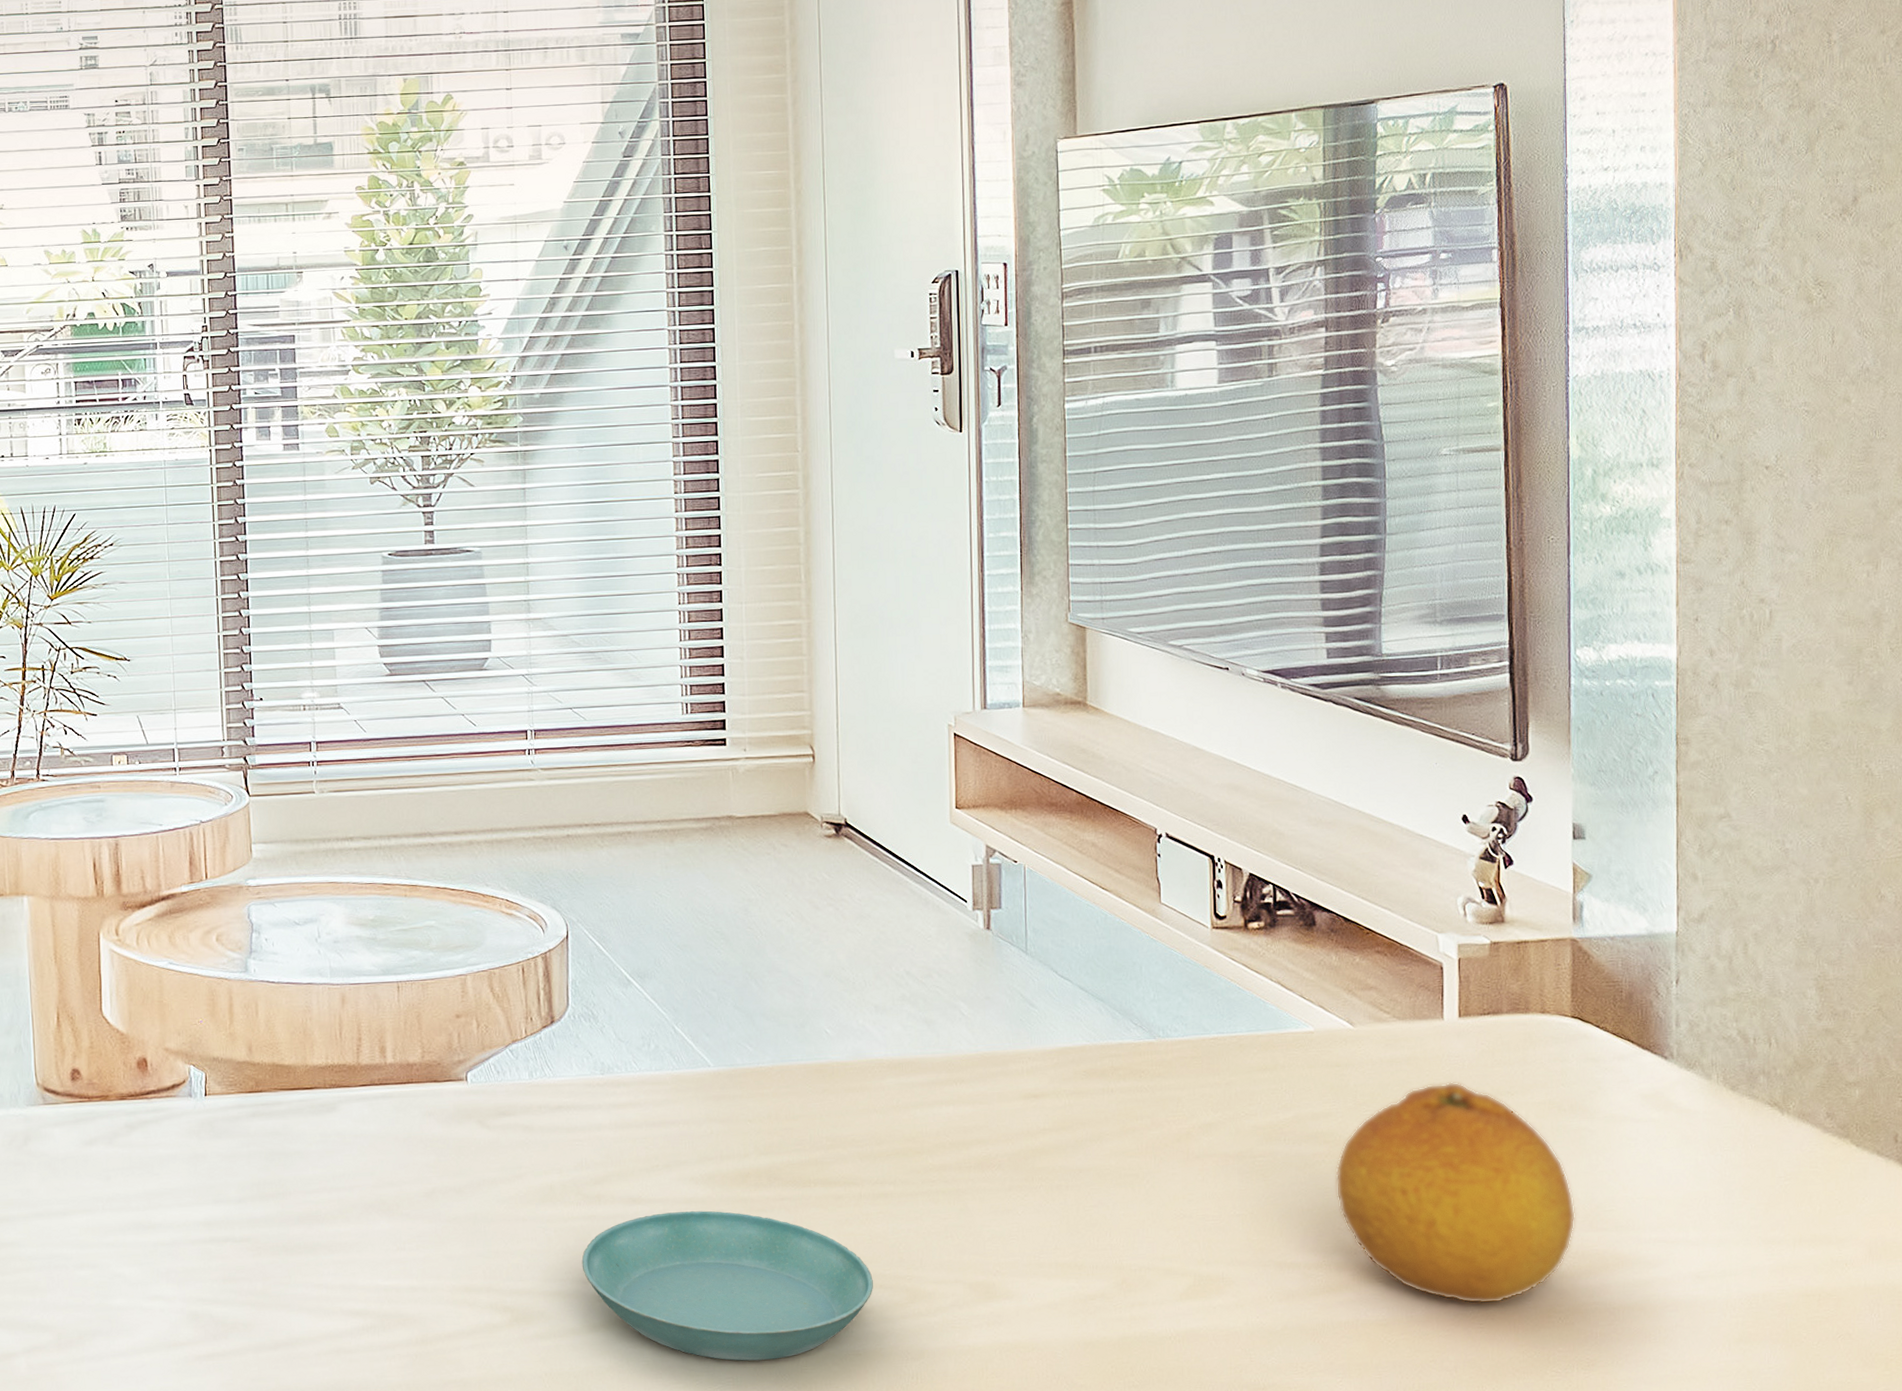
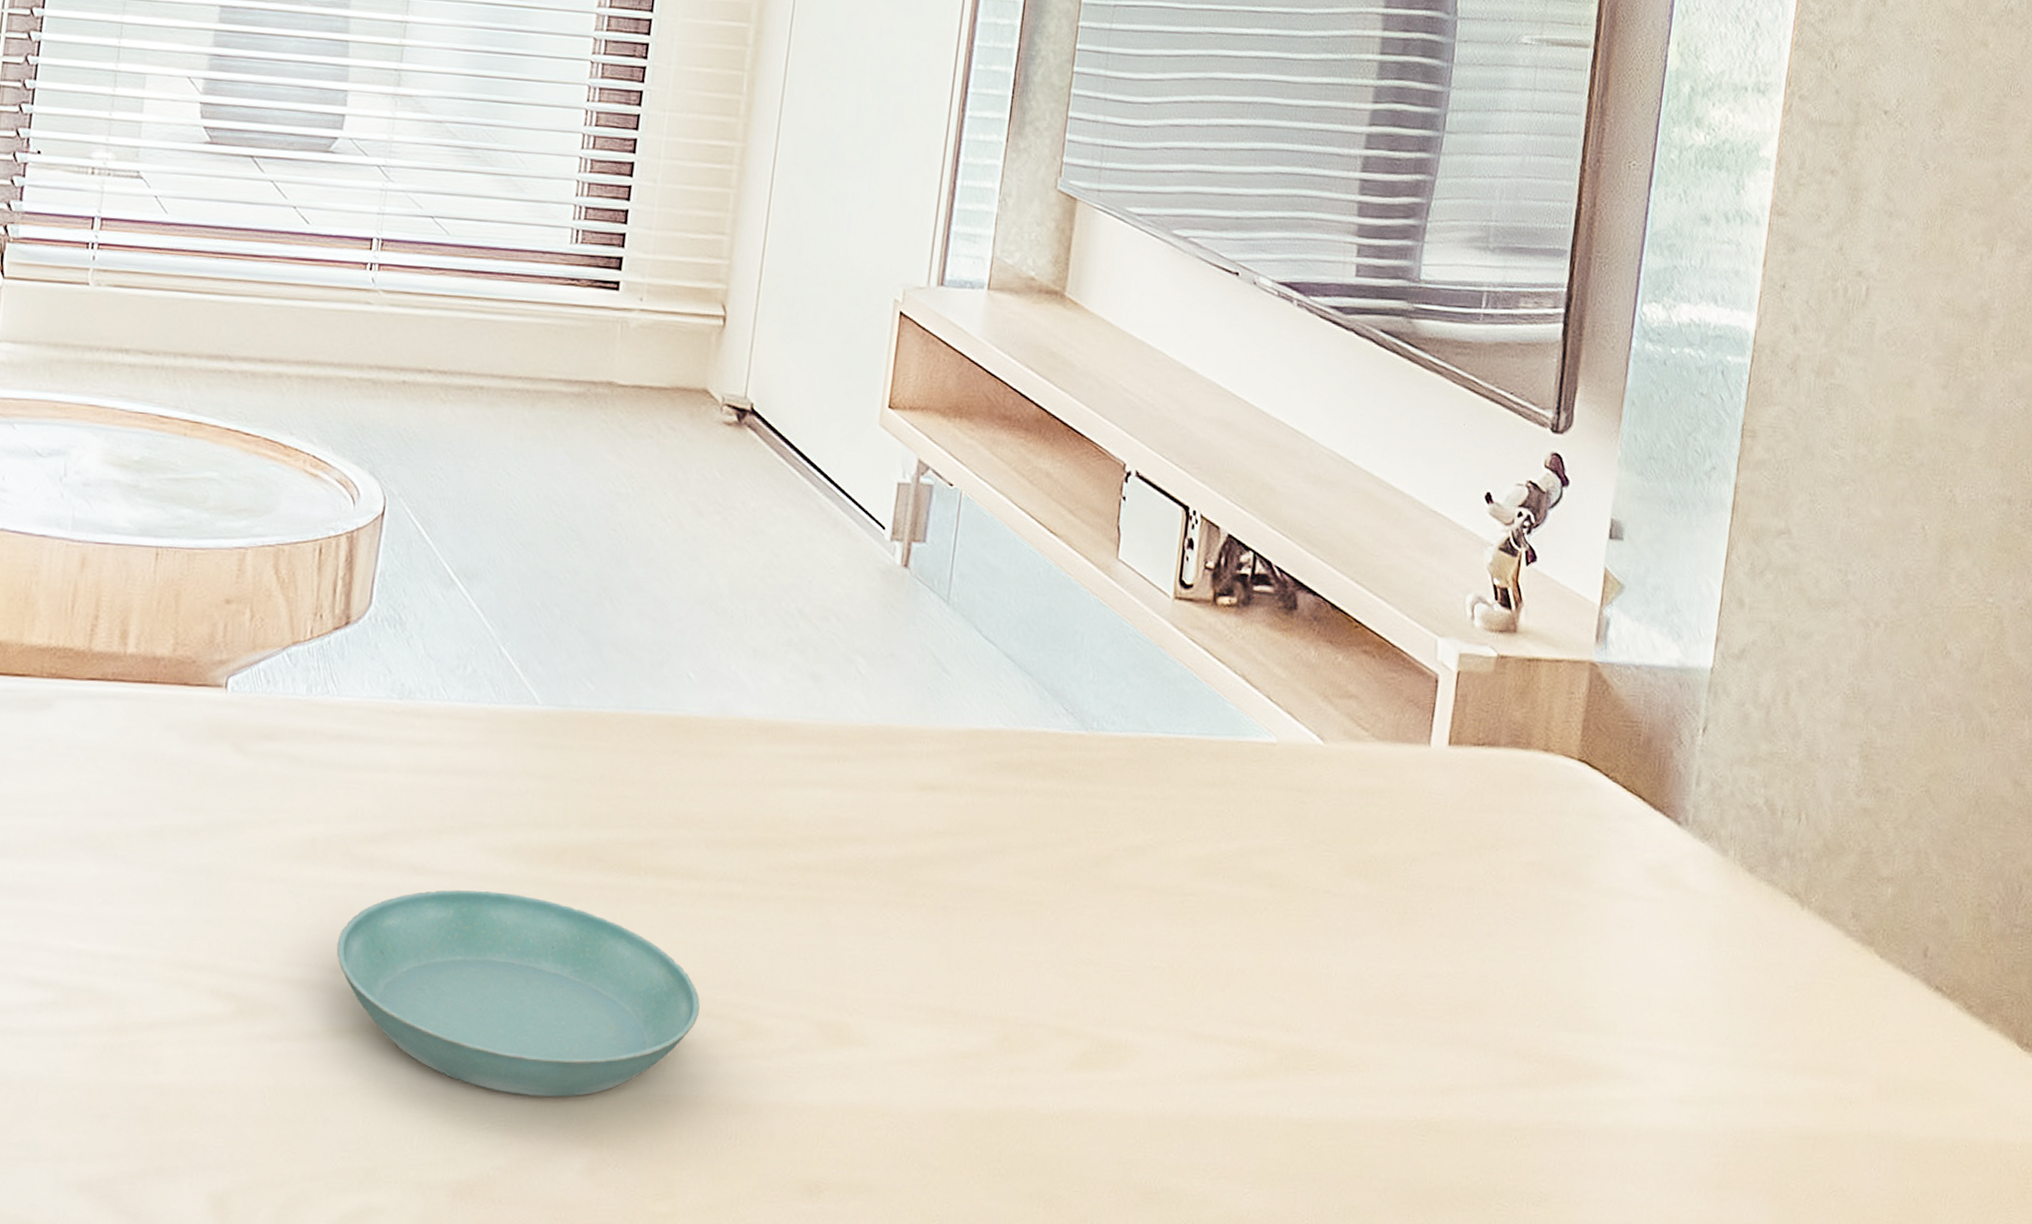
fruit: present [1335,1082,1576,1304] -> none [1274,825,1551,1111]

